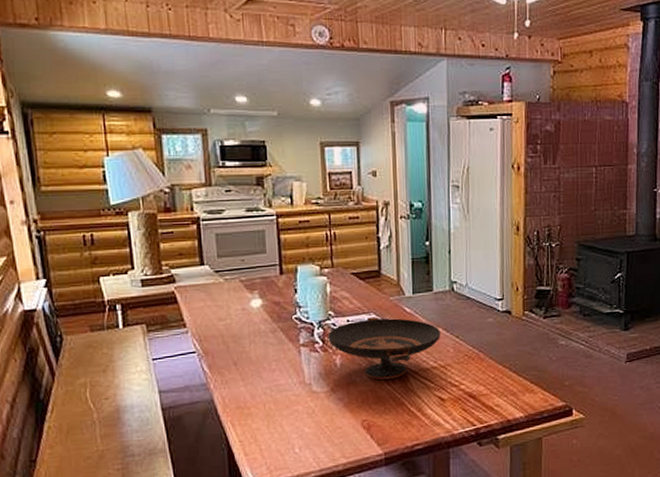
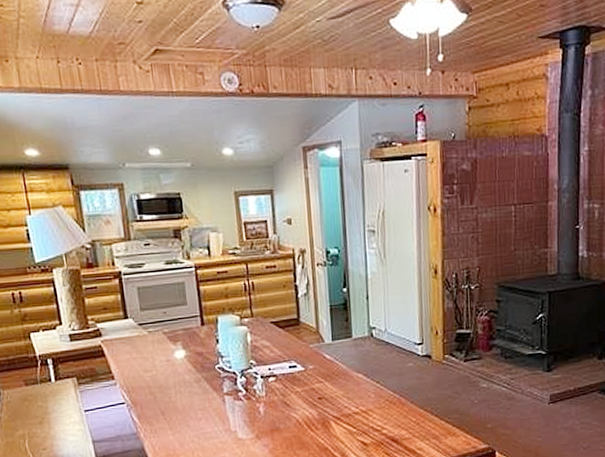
decorative bowl: present [328,317,441,380] -> none [250,364,361,426]

